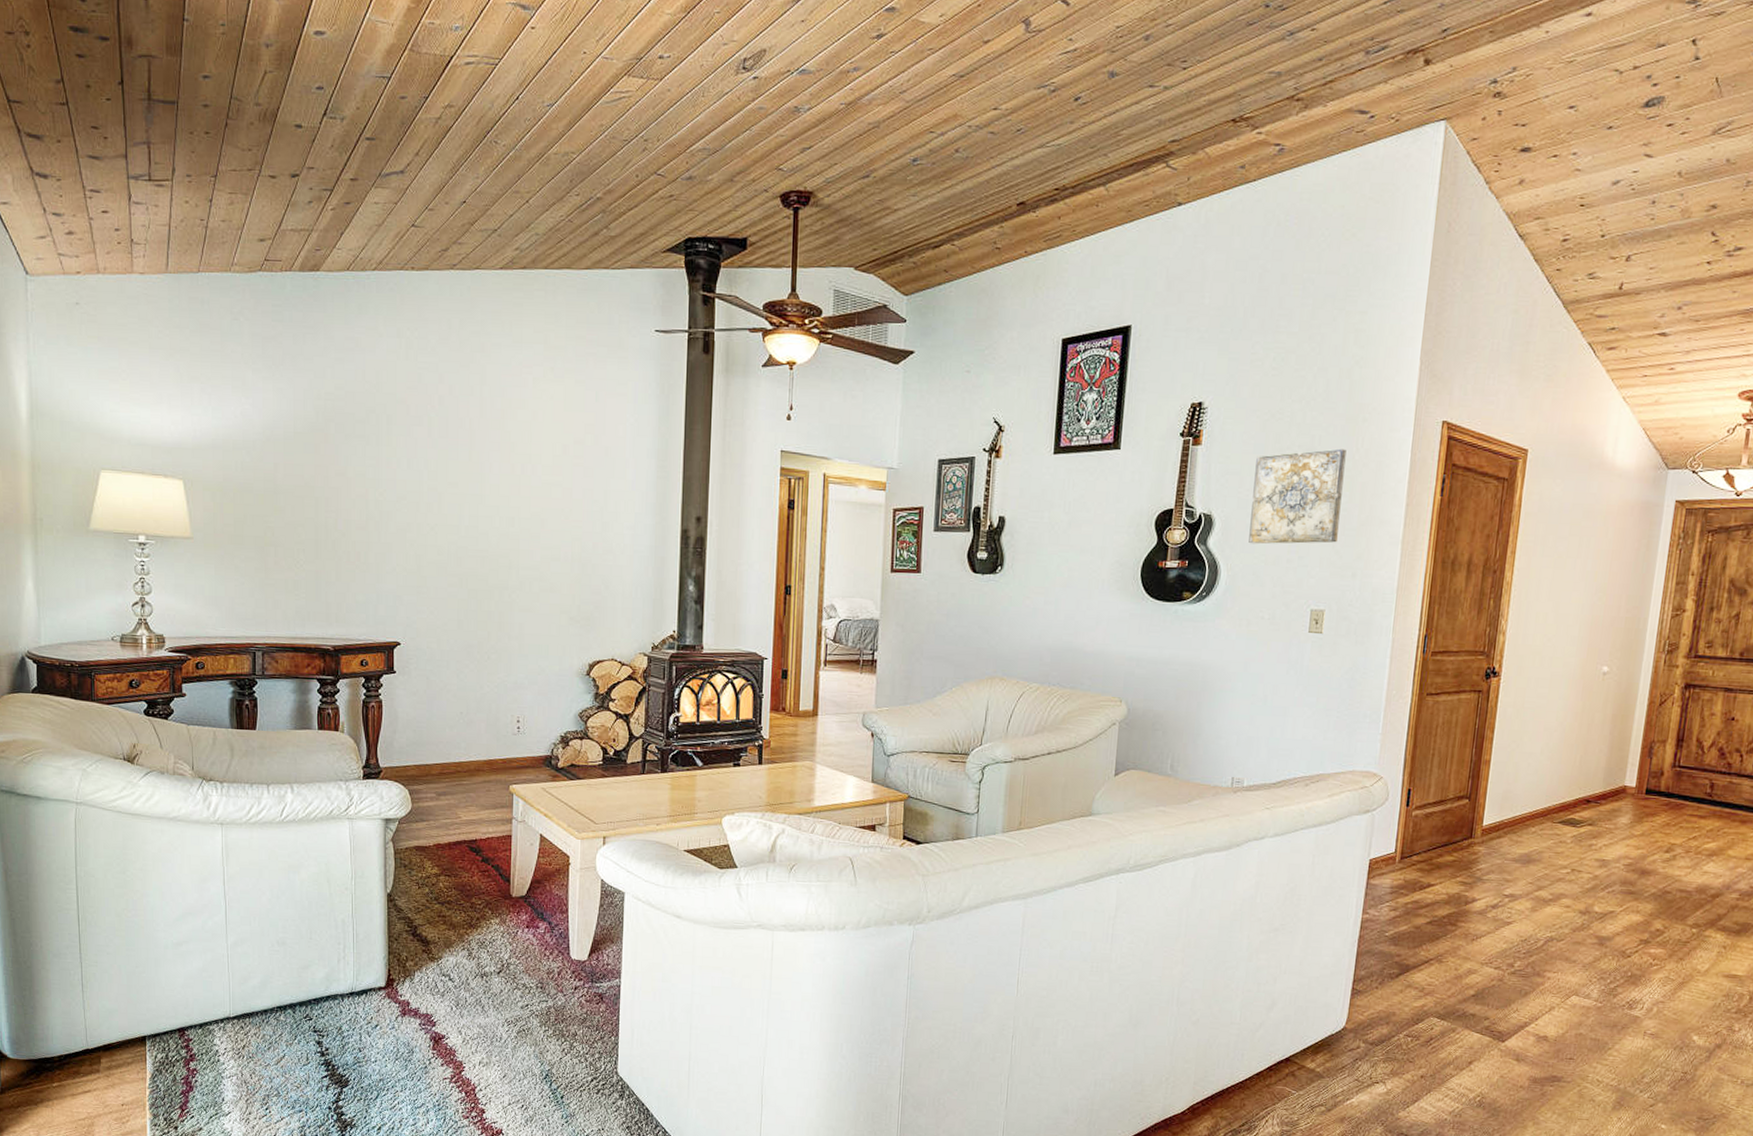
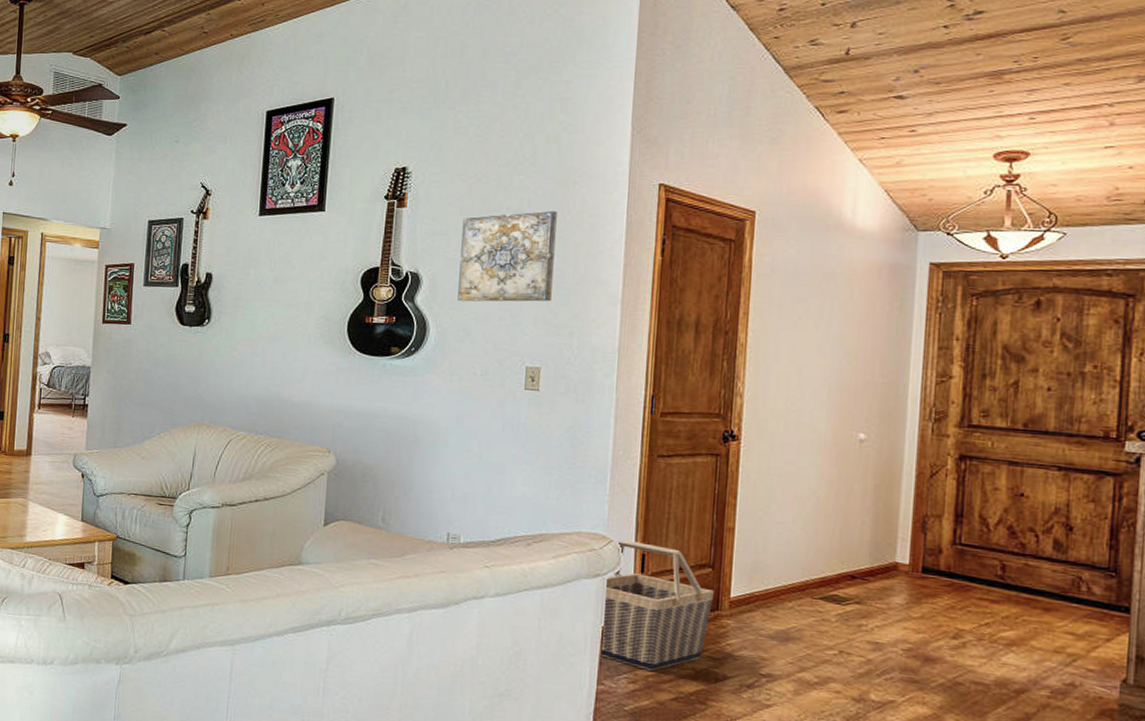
basket: none [1365,776,1470,898] -> present [599,539,715,671]

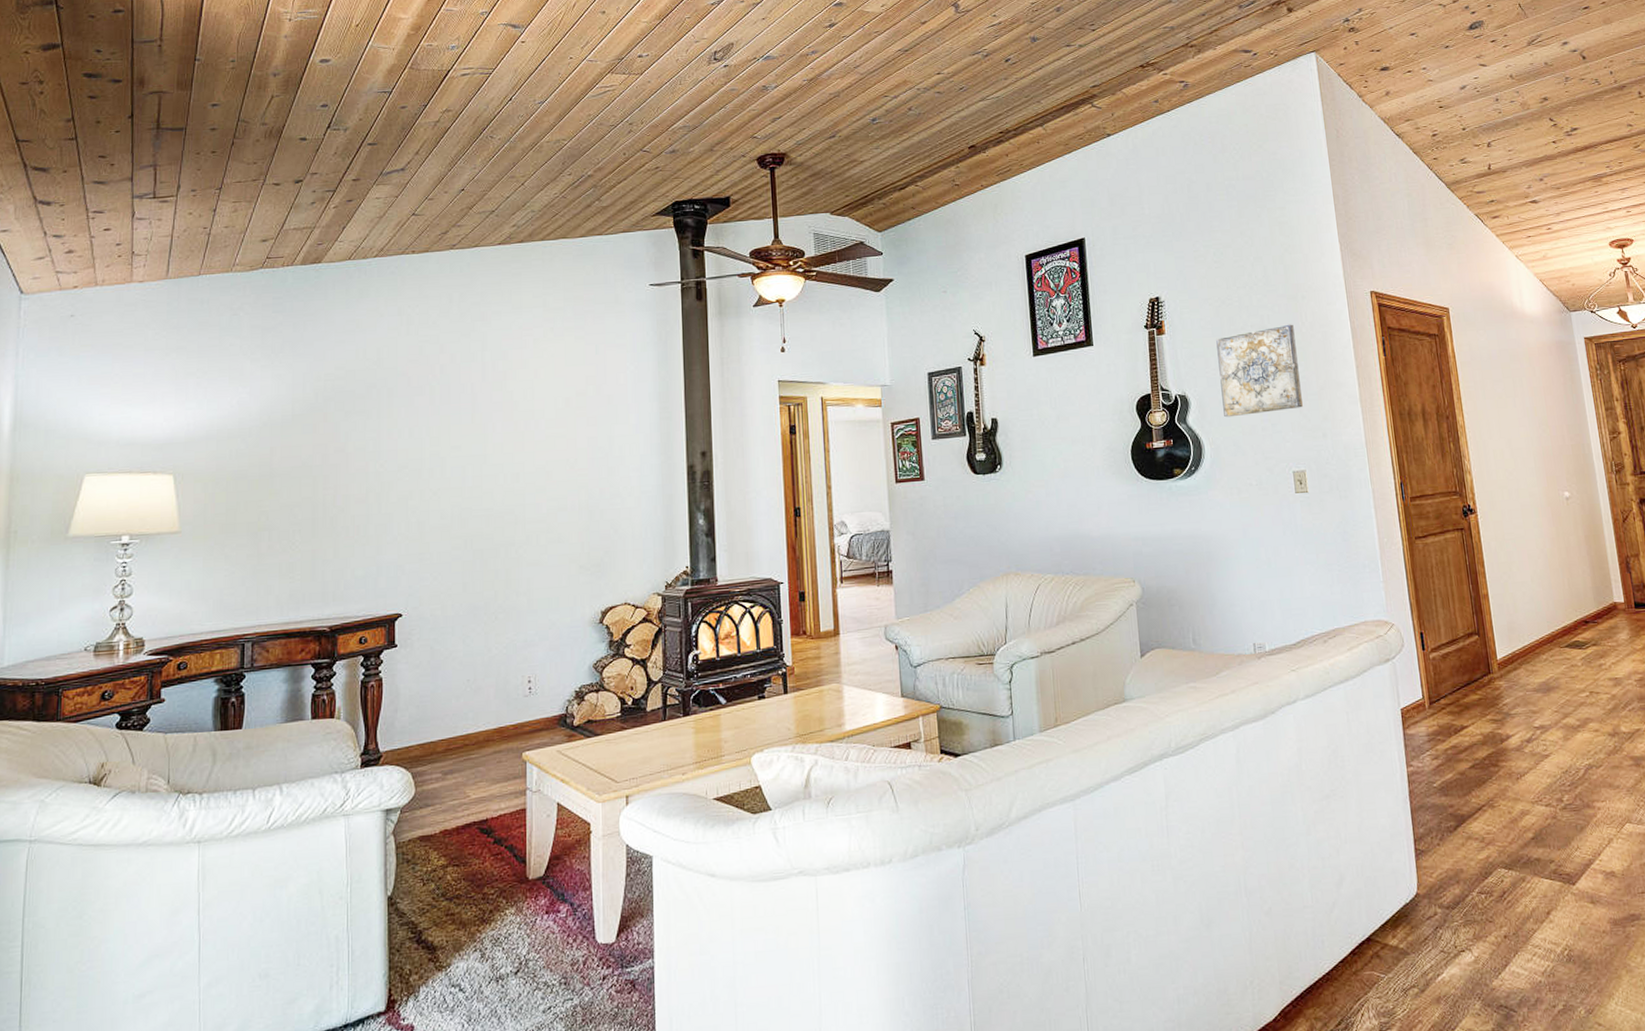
basket: present [599,539,715,671] -> none [1393,621,1486,744]

